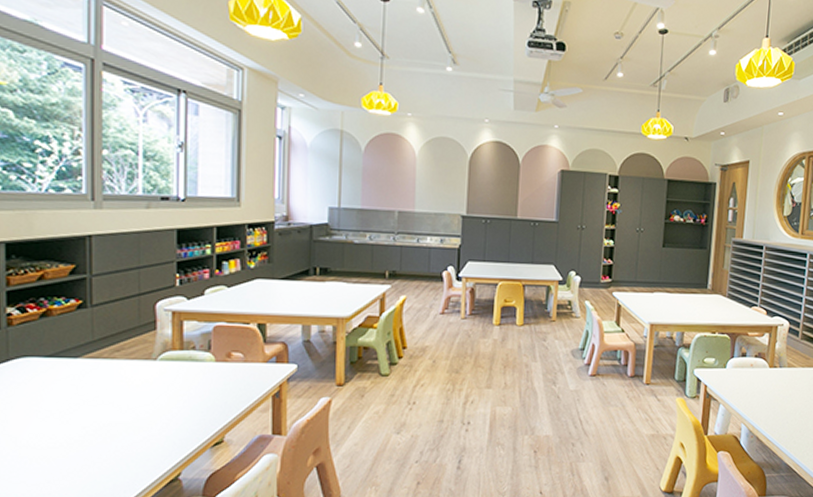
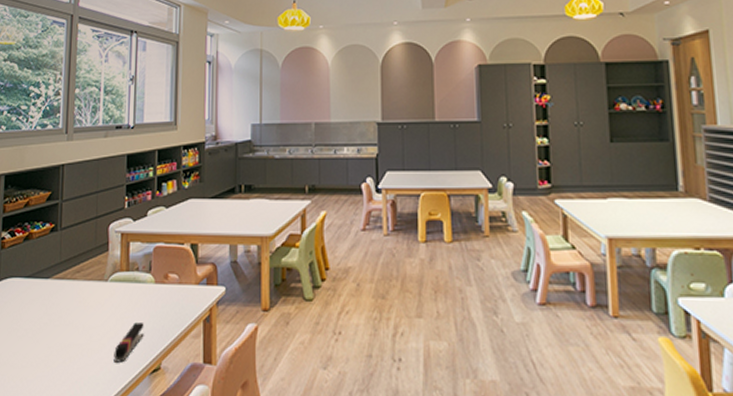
stapler: none [167,400,204,438] -> present [113,322,144,363]

